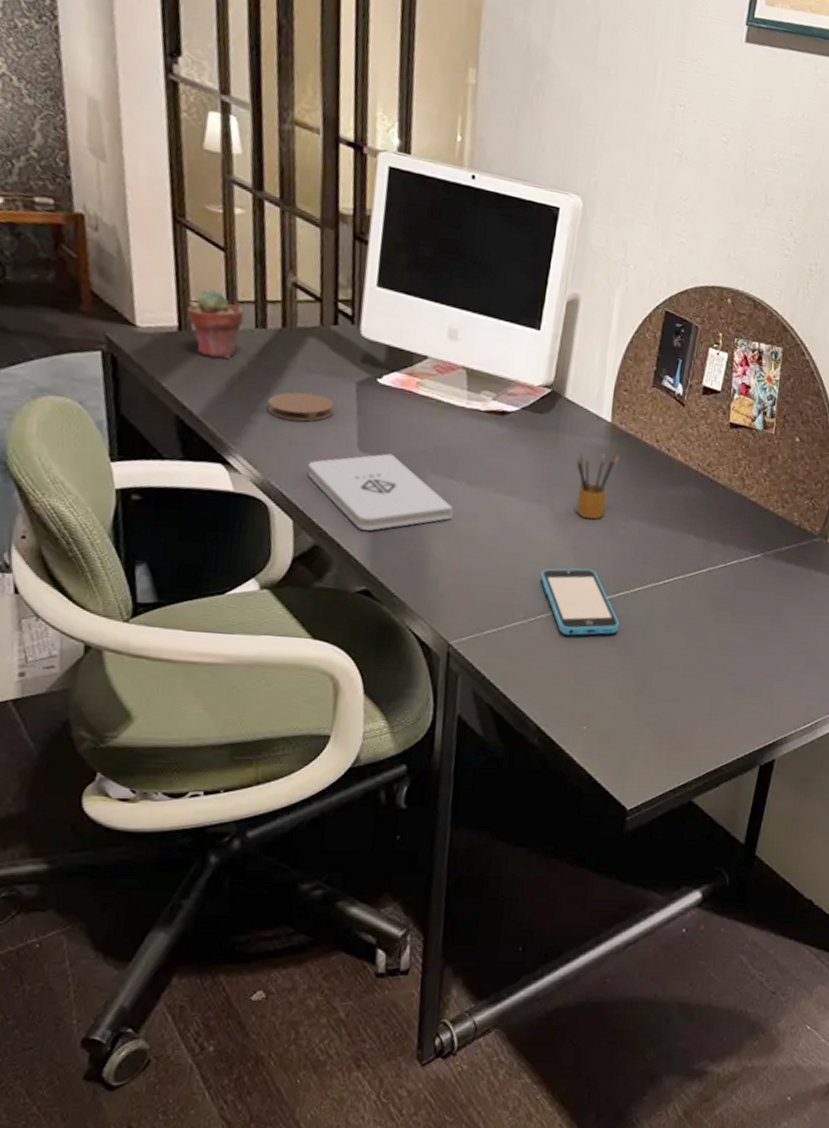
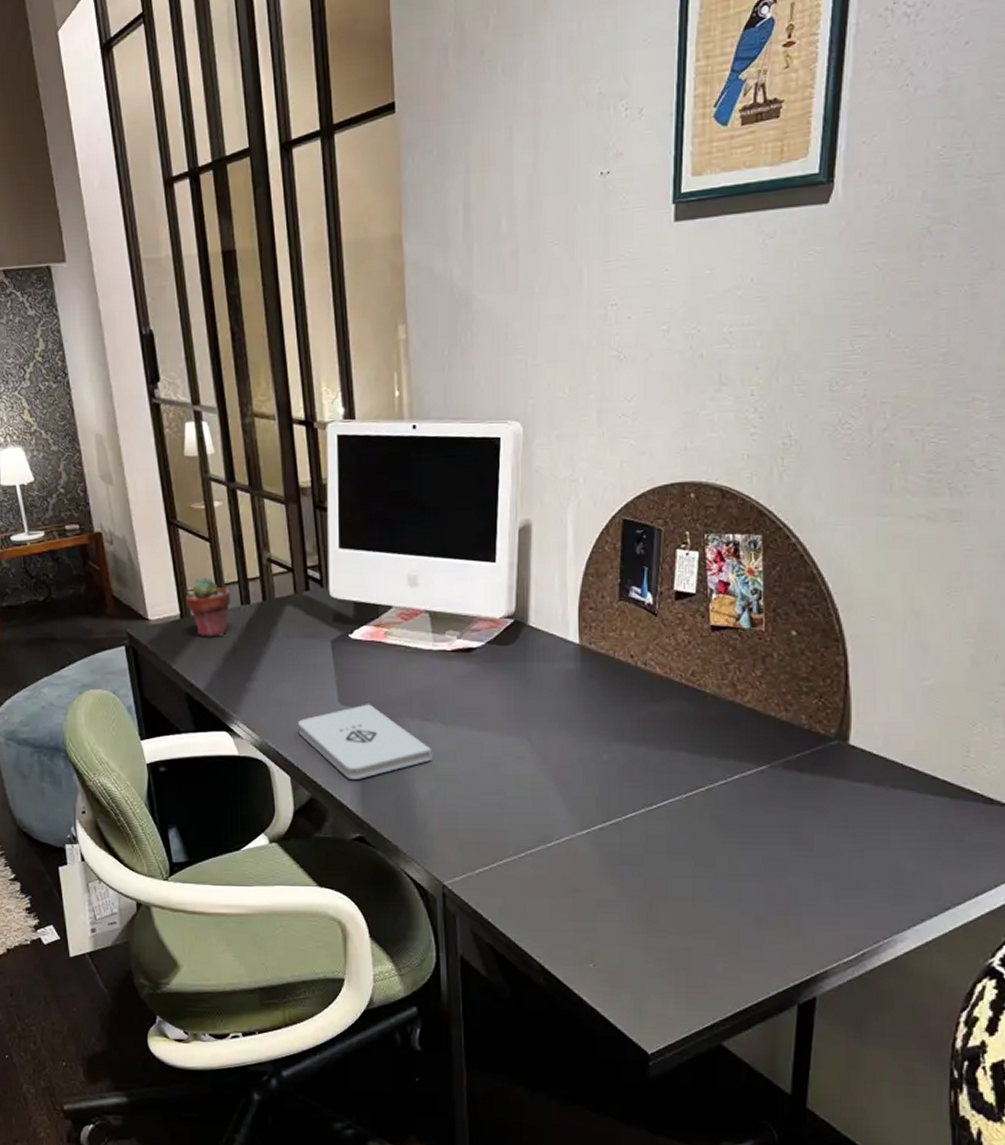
coaster: present [267,392,334,422] -> none [258,656,314,684]
smartphone: present [540,568,620,636] -> none [526,798,615,869]
pencil box: present [576,452,622,519] -> none [548,674,595,747]

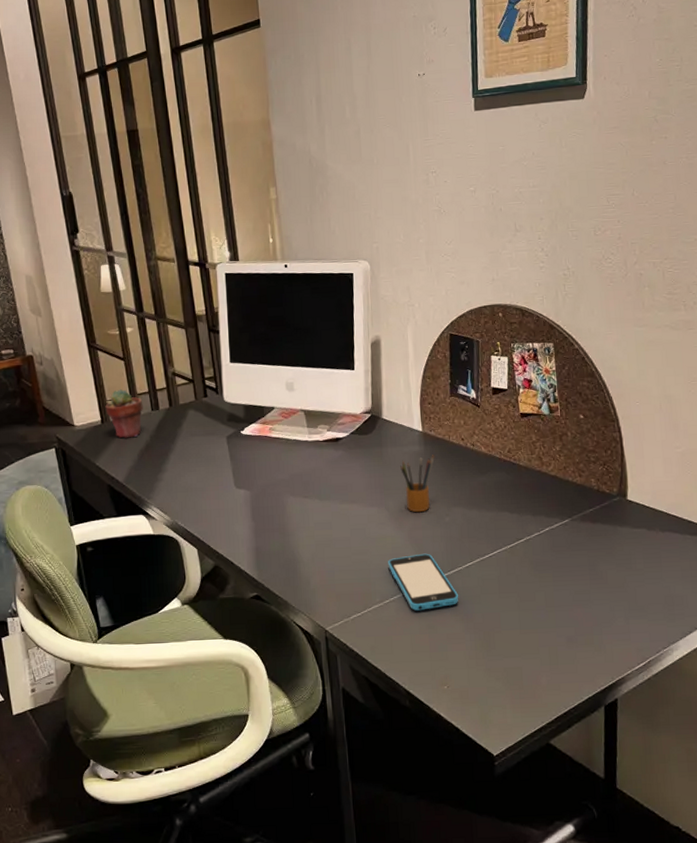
notepad: present [298,704,432,779] -> none [202,486,312,549]
smartphone: none [526,798,615,869] -> present [388,553,459,611]
pencil box: none [548,674,595,747] -> present [400,455,436,513]

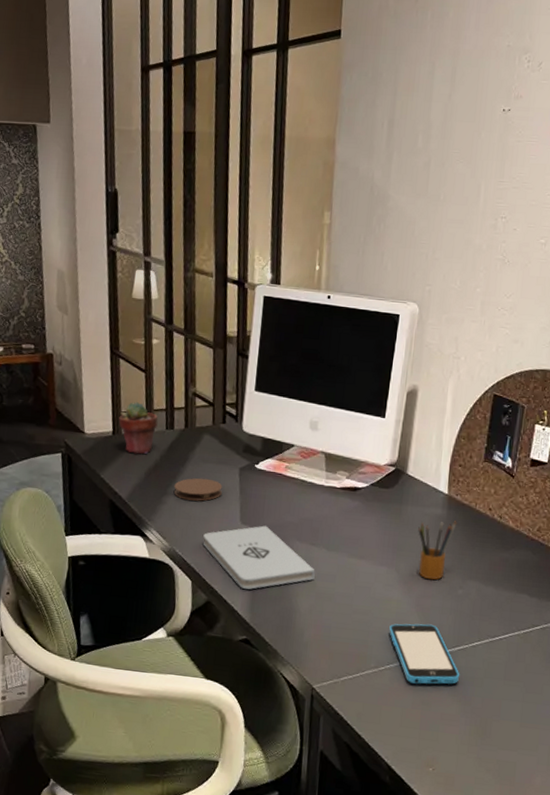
coaster: none [167,451,214,474] -> present [174,478,223,501]
notepad: none [202,486,312,549] -> present [202,525,315,590]

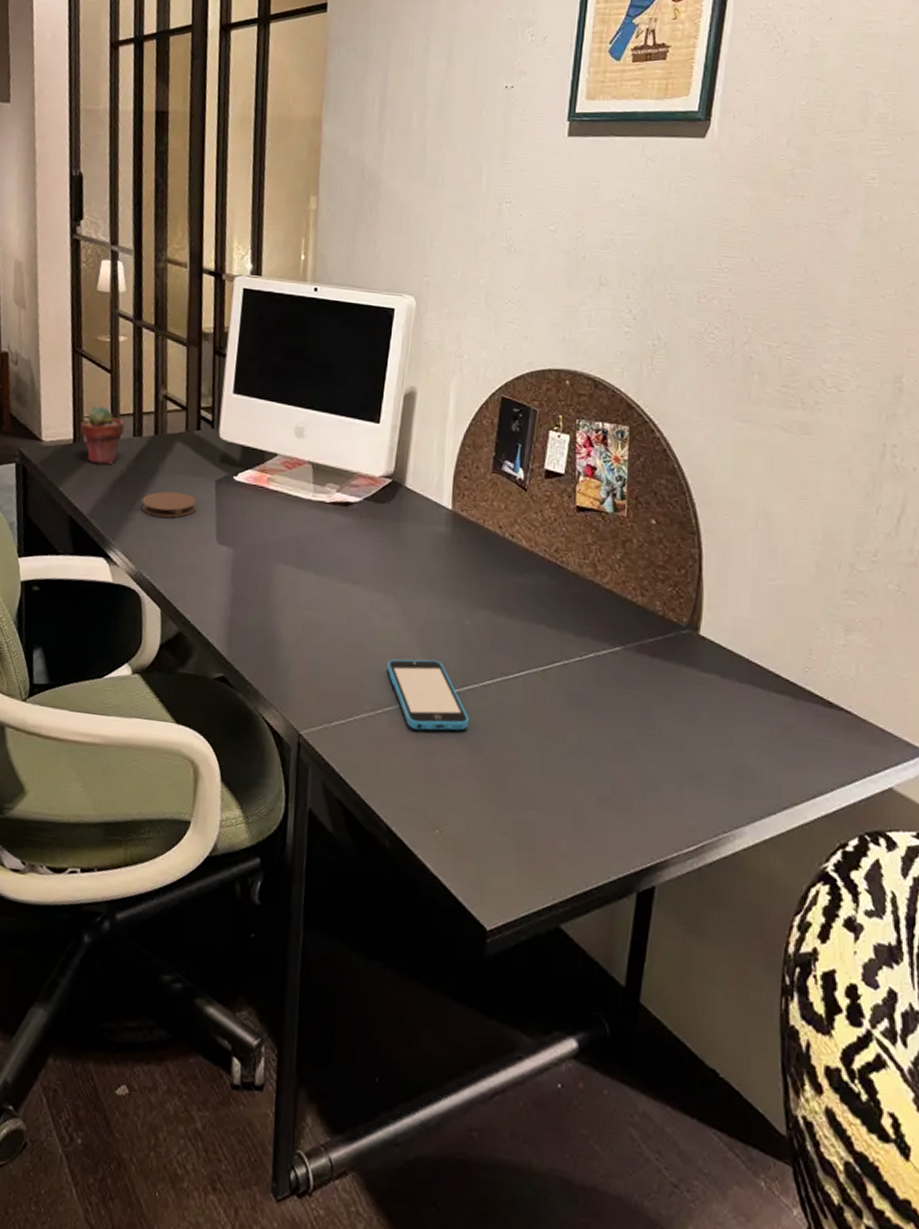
notepad: present [202,525,315,590] -> none [173,545,302,619]
pencil box: present [418,521,458,580] -> none [418,540,464,609]

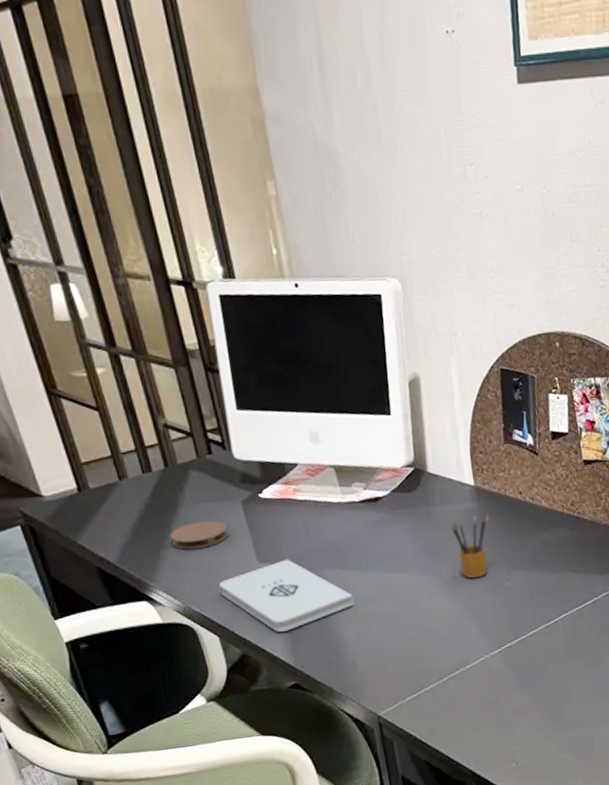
potted succulent: present [80,406,125,465] -> none [80,447,132,510]
notepad: none [173,545,302,619] -> present [219,559,354,632]
smartphone: present [387,659,470,731] -> none [444,623,524,687]
pencil box: none [418,540,464,609] -> present [451,512,491,579]

